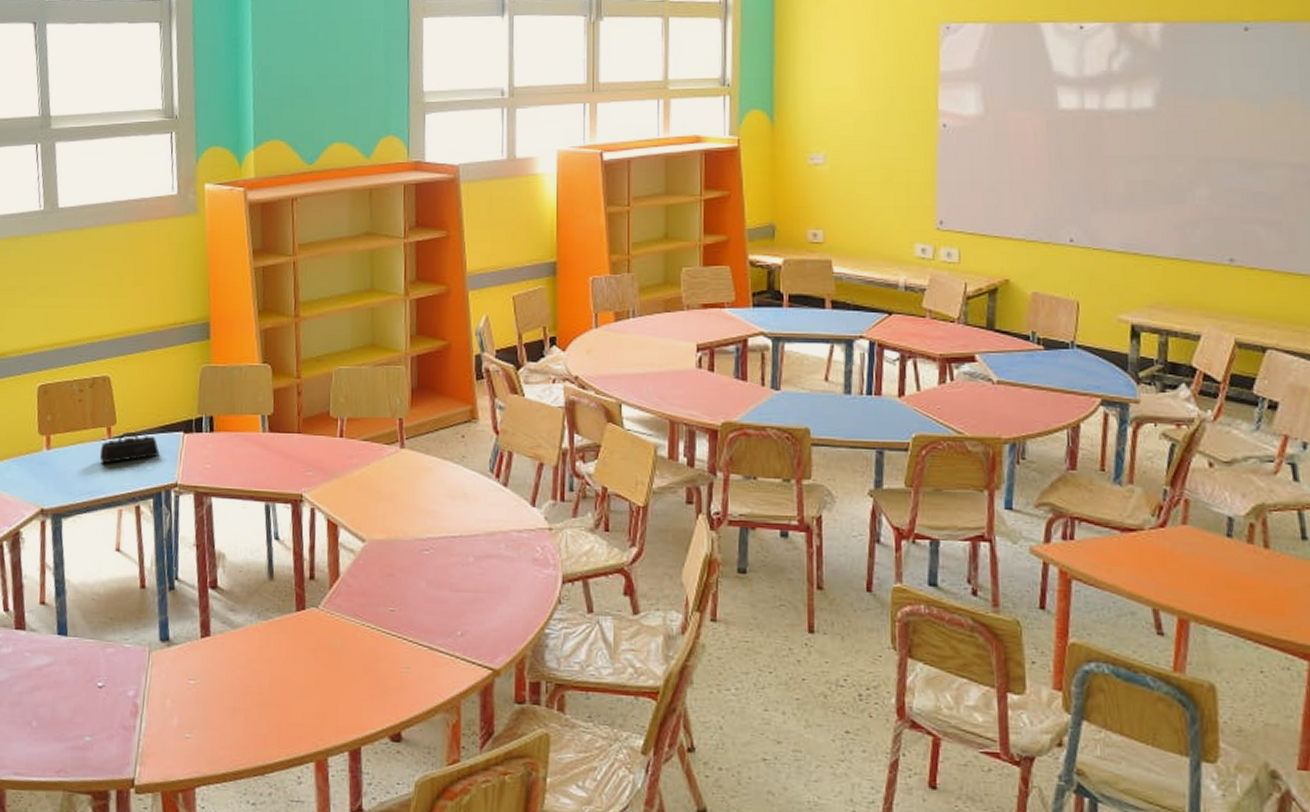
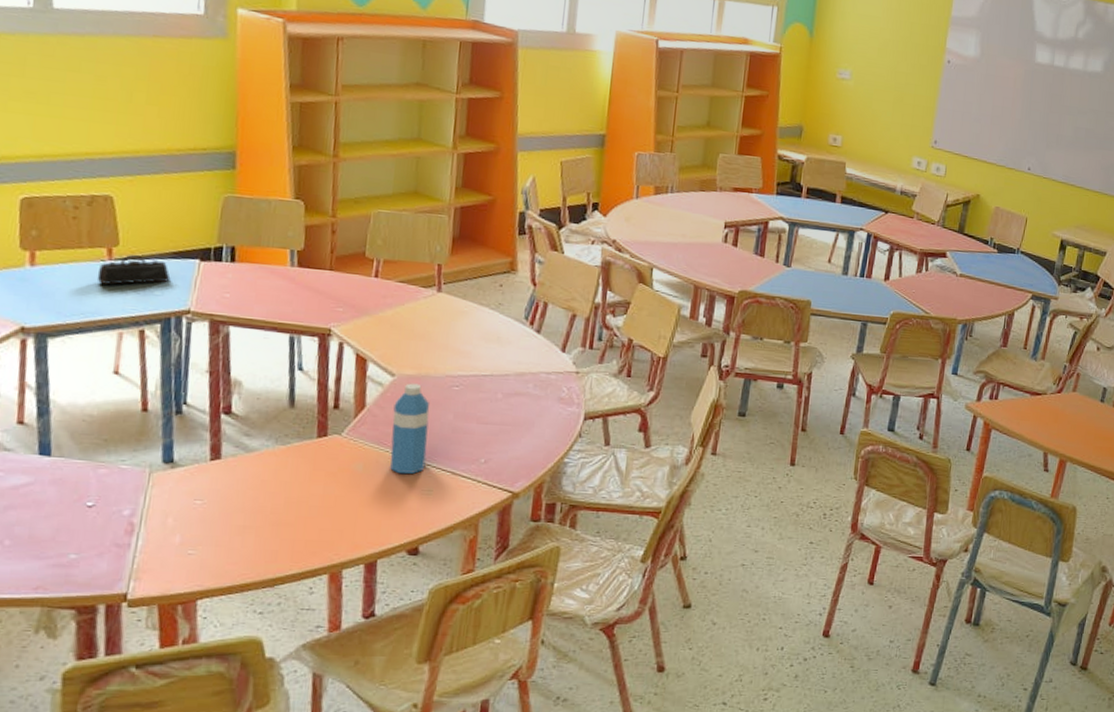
water bottle: none [366,548,402,649] -> present [390,383,430,474]

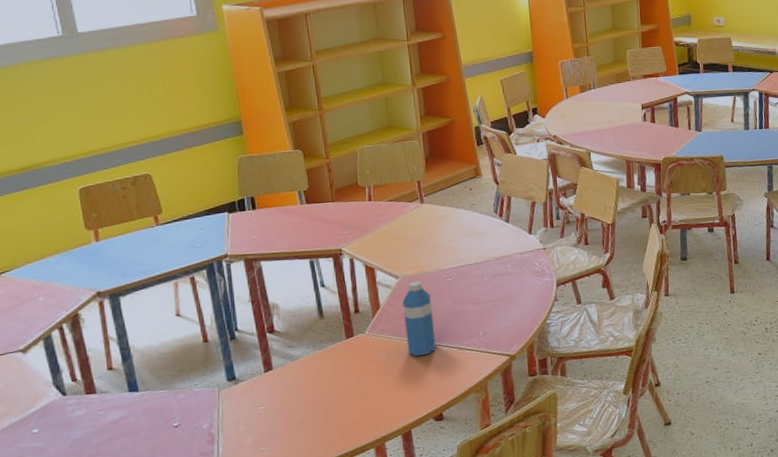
pencil case: present [96,255,171,285] -> none [149,218,208,246]

